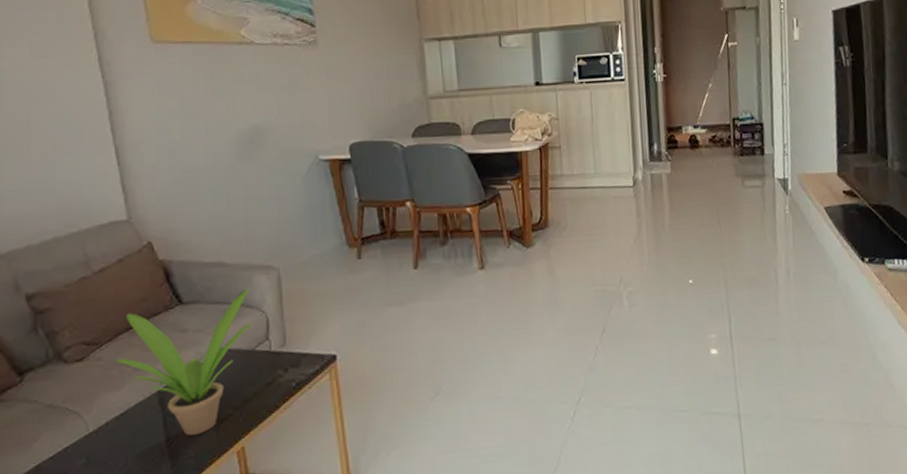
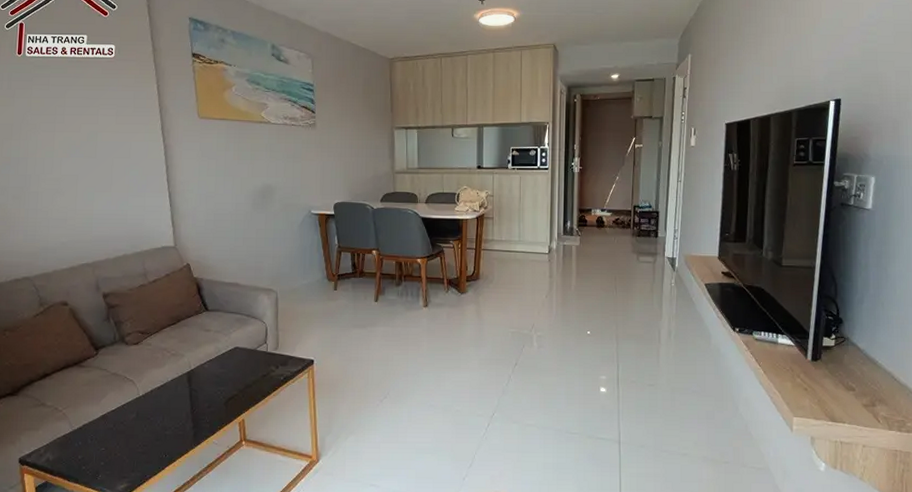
potted plant: present [116,288,252,436] -> none [160,304,256,407]

